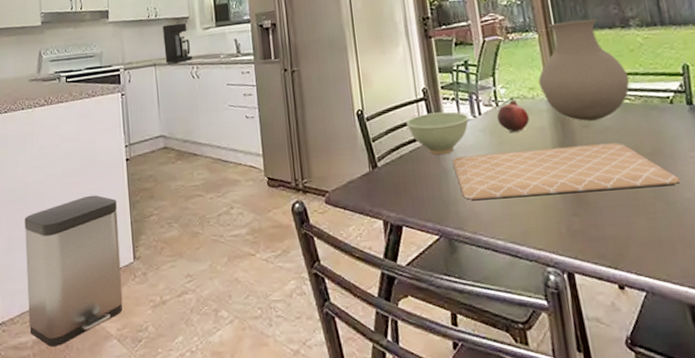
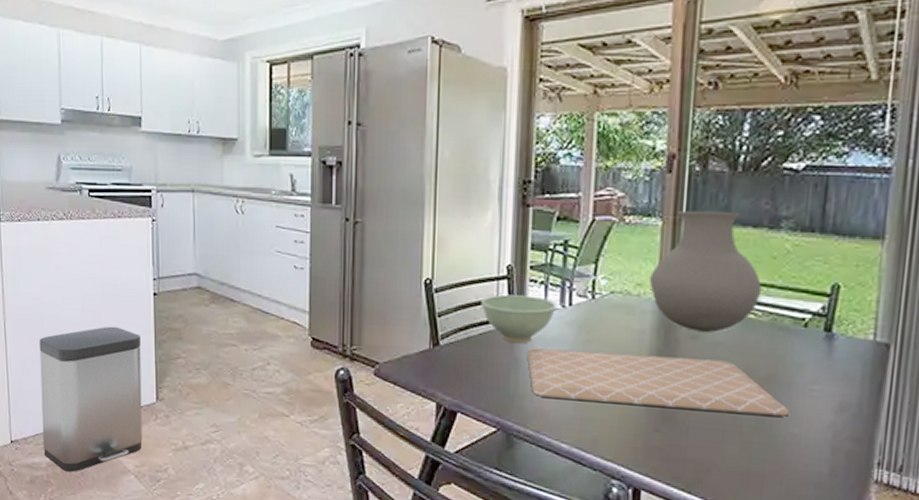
coffee maker: present [162,22,193,64] -> none [205,145,239,193]
fruit: present [497,98,530,134] -> none [590,292,629,332]

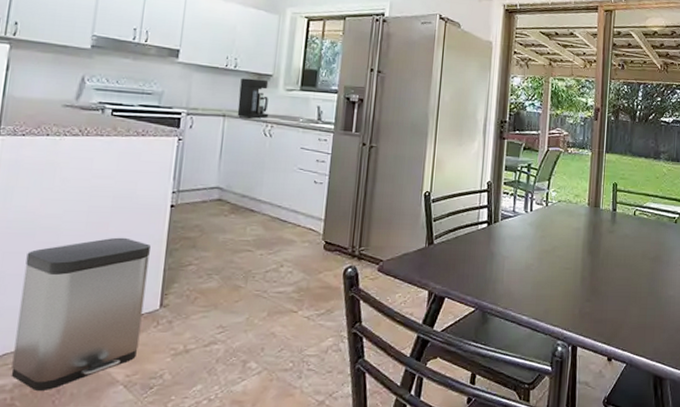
coffee maker: none [205,145,239,193] -> present [237,78,269,118]
bowl: present [481,294,557,343] -> none [467,203,522,240]
placemat: present [527,348,791,417] -> none [500,243,669,284]
vase: present [649,210,762,332] -> none [583,145,651,228]

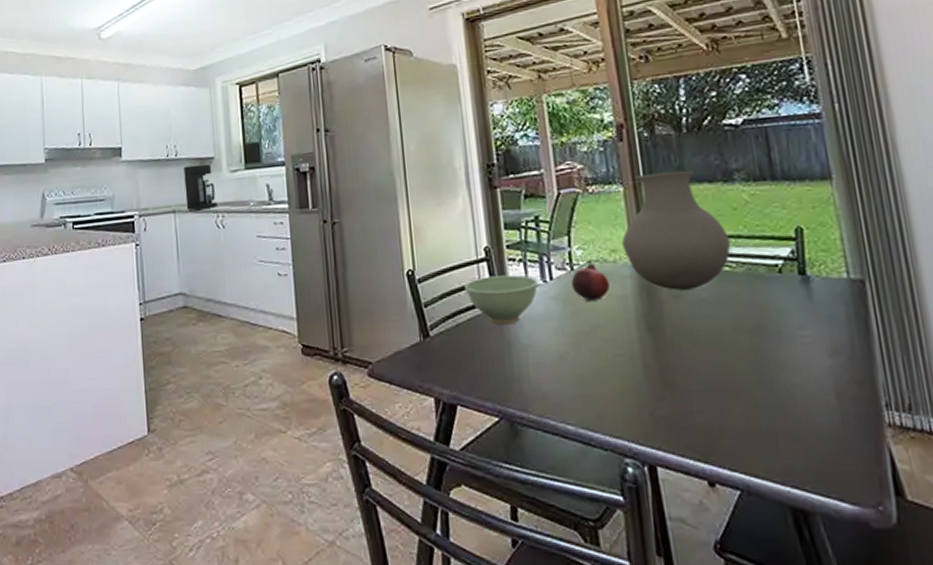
pedal bin: present [11,237,151,390] -> none [25,358,135,526]
bowl: none [467,203,522,240] -> present [464,274,539,324]
fruit: none [545,201,570,230] -> present [571,261,610,302]
vase: none [583,145,651,228] -> present [622,171,731,290]

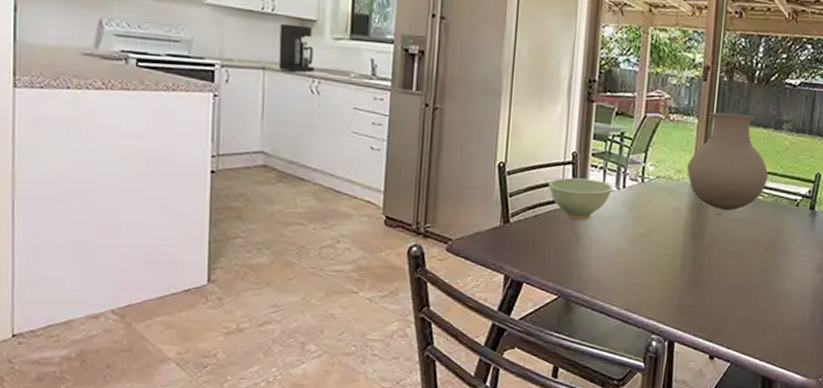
fruit: present [571,261,610,302] -> none [640,177,670,210]

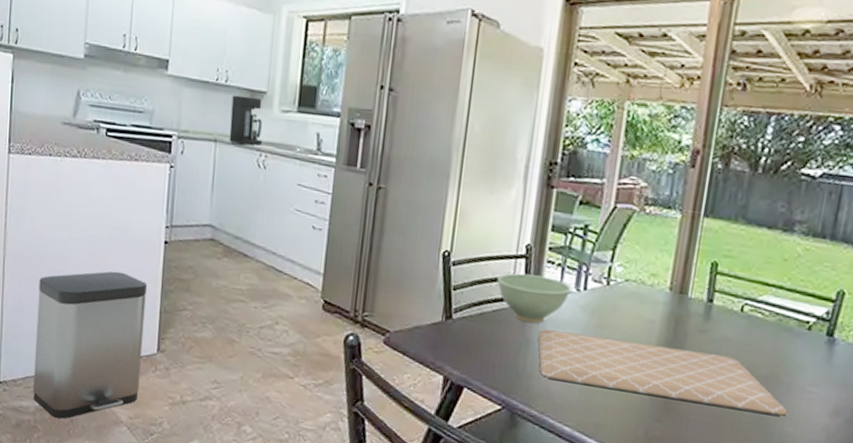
pedal bin: none [58,205,192,365] -> present [33,271,147,419]
placemat: none [586,224,786,276] -> present [538,329,788,416]
vase: present [687,112,769,210] -> none [663,206,772,328]

